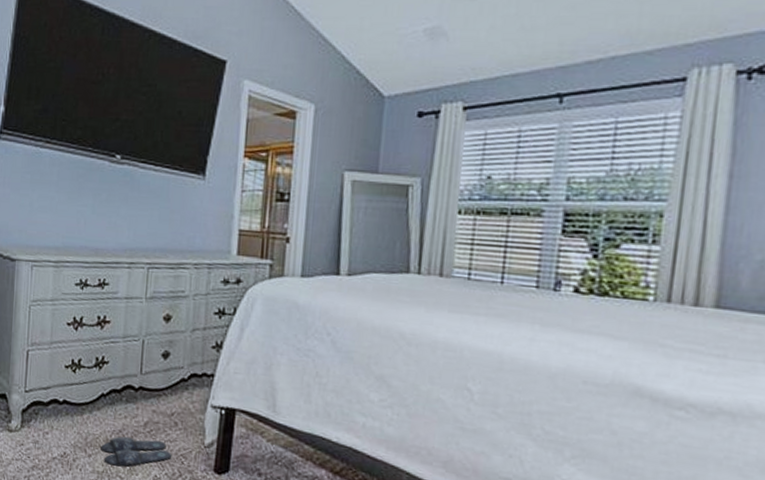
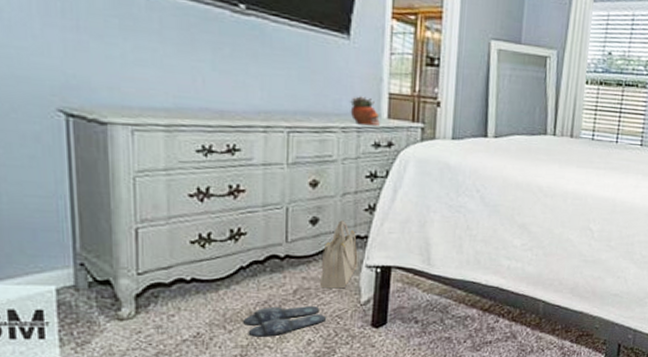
handbag: none [167,356,204,427] -> present [319,220,358,289]
succulent planter: none [202,233,229,263] -> present [350,96,380,126]

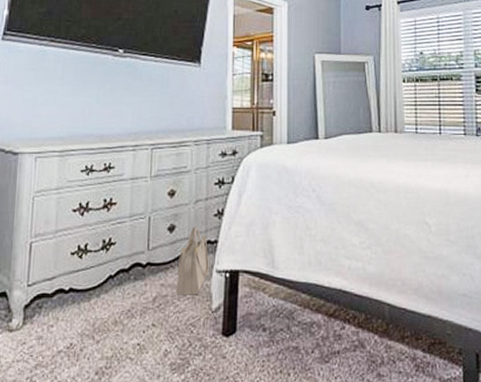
slippers: present [243,305,327,337] -> none [109,313,182,348]
succulent planter: present [350,96,380,126] -> none [201,113,225,137]

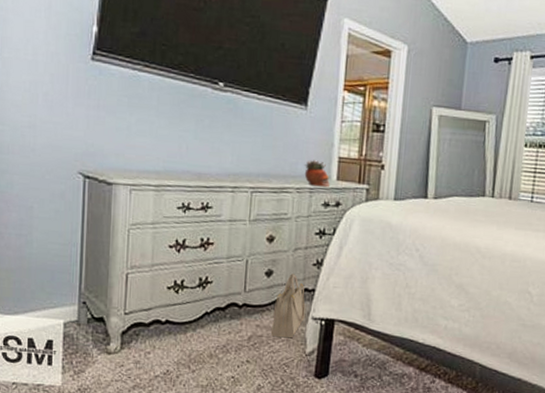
succulent planter: none [201,113,225,137] -> present [304,160,330,188]

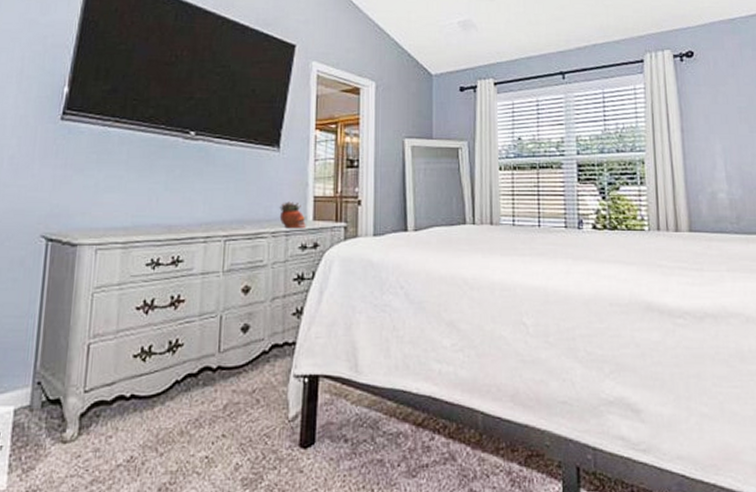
handbag: present [270,274,306,339] -> none [248,327,286,403]

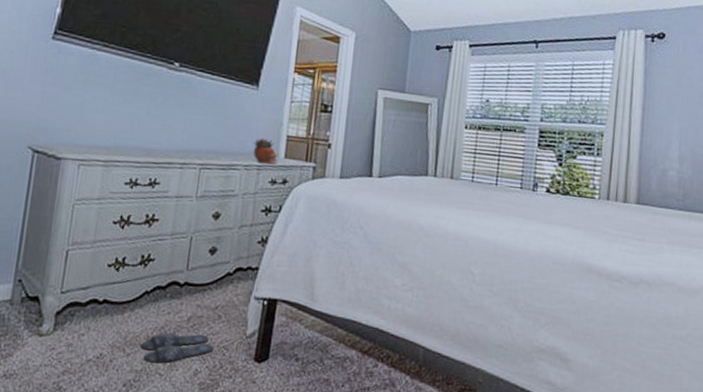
slippers: none [174,422,255,461] -> present [141,332,215,364]

